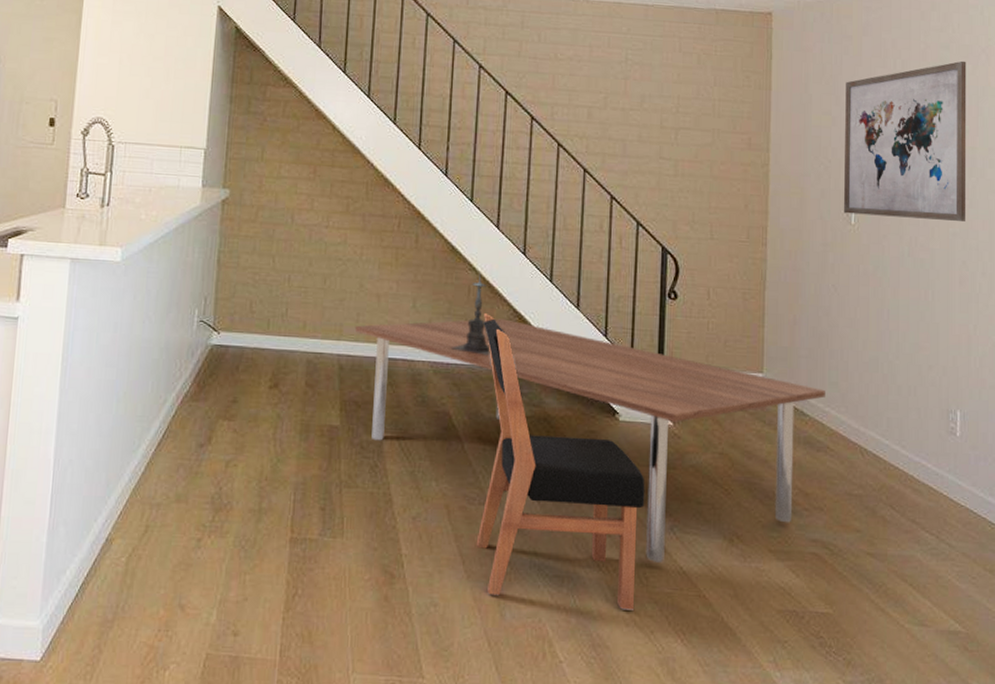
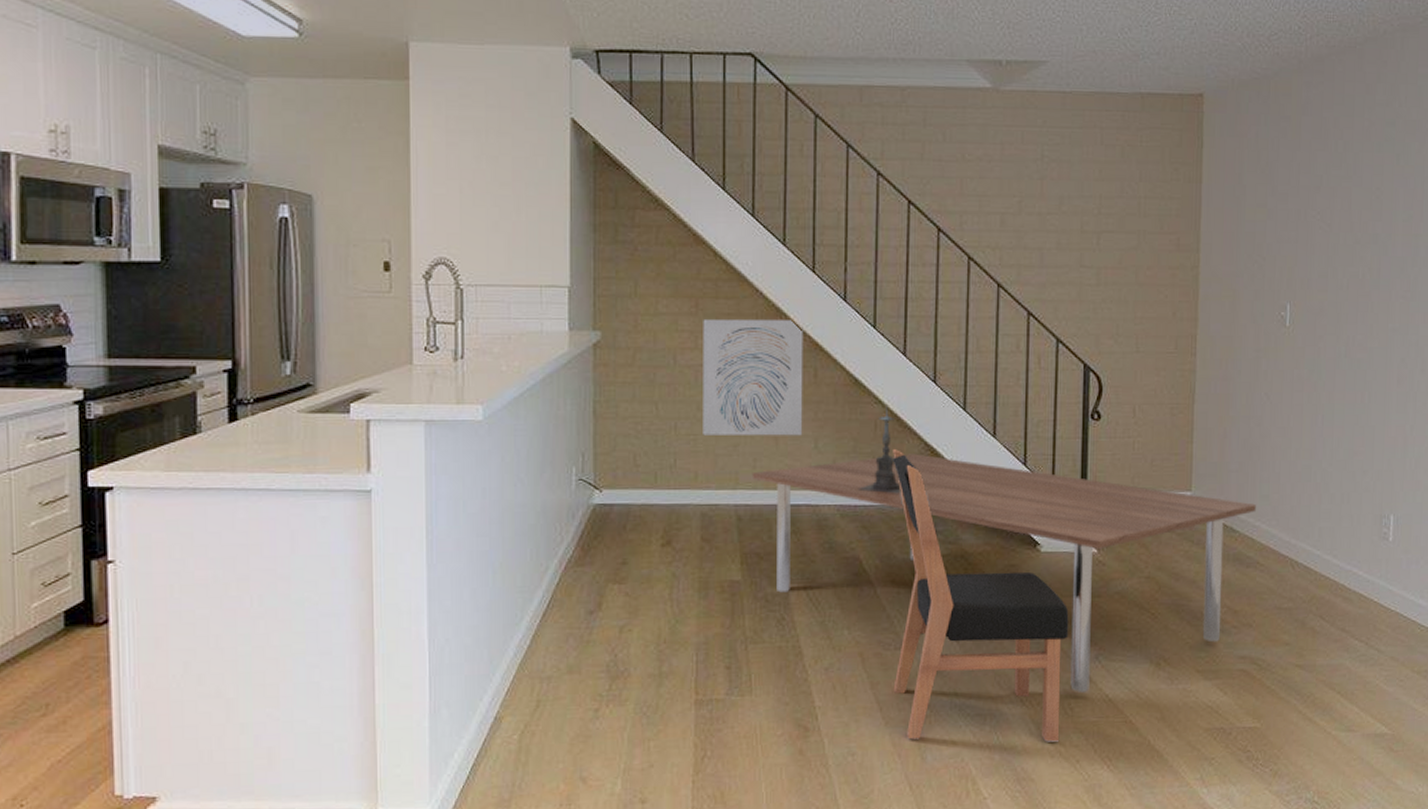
wall art: none [313,184,408,295] -> present [703,318,804,436]
wall art: present [843,60,967,221] -> none [1277,138,1413,316]

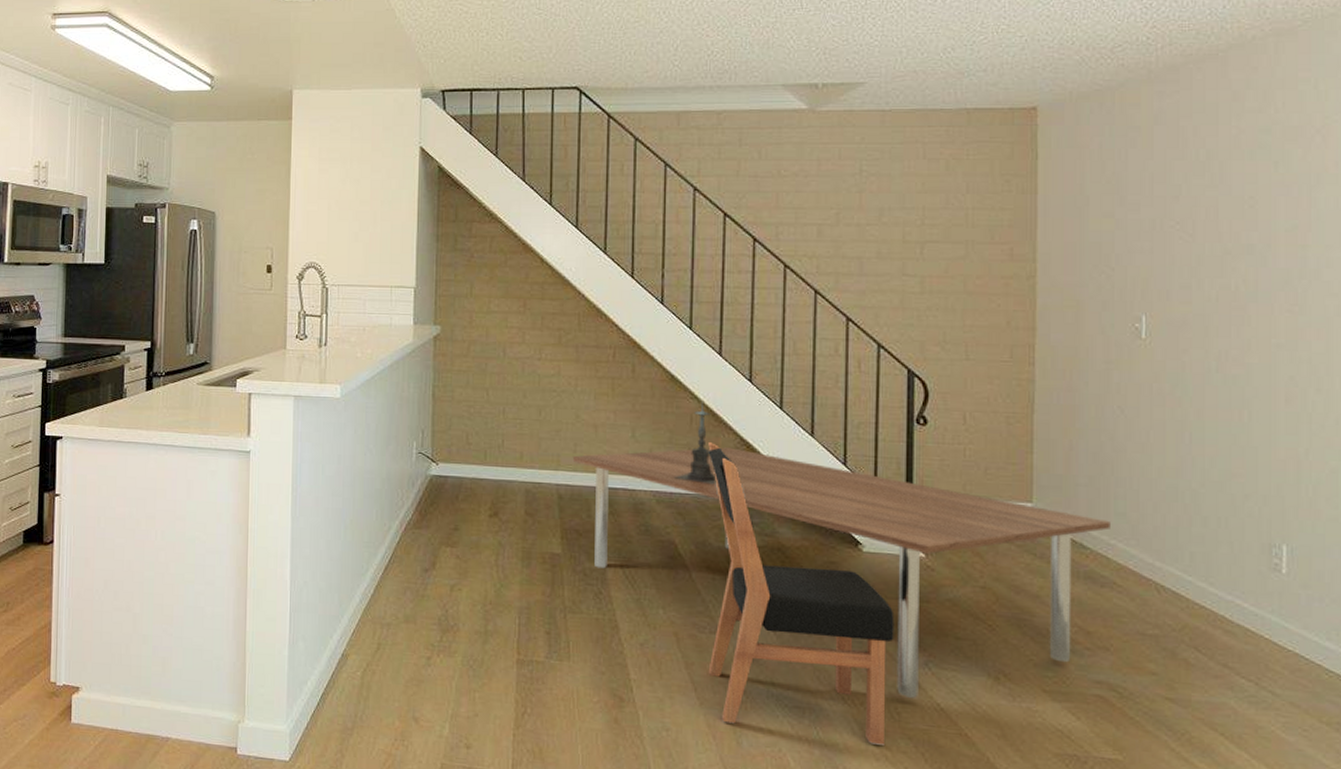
wall art: present [703,318,804,436] -> none [528,317,622,425]

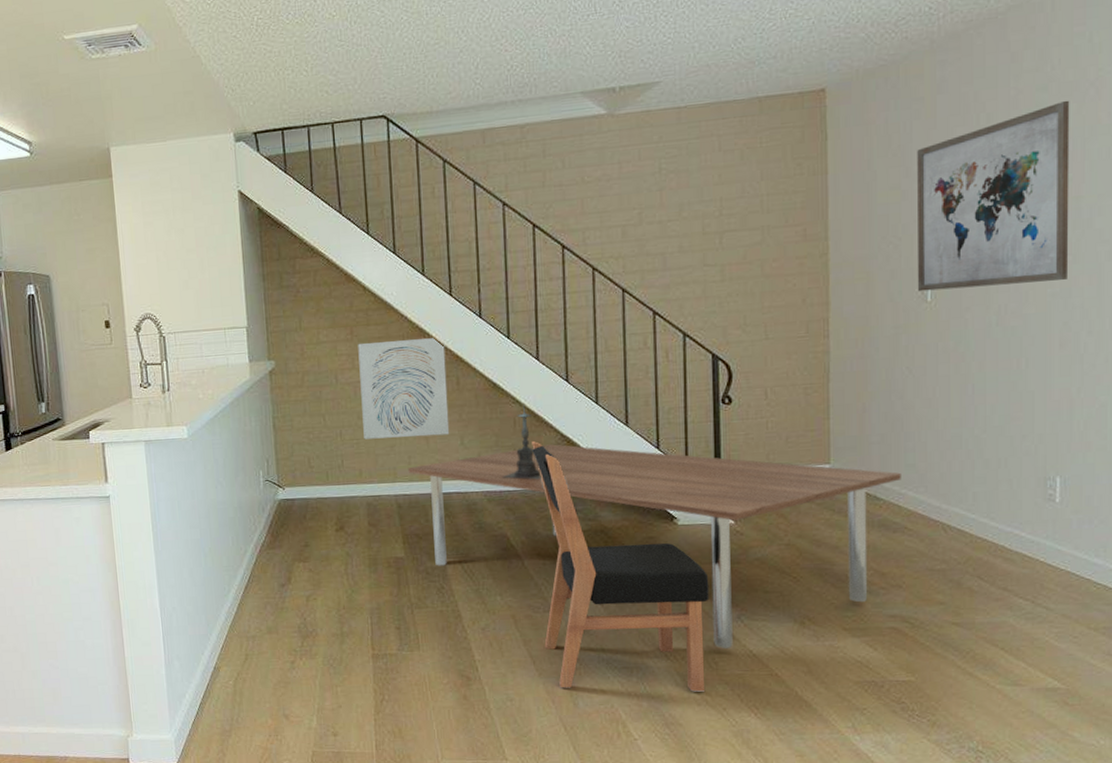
wall art: none [528,317,622,425] -> present [358,338,450,440]
wall art: none [1130,145,1295,331] -> present [917,100,1070,292]

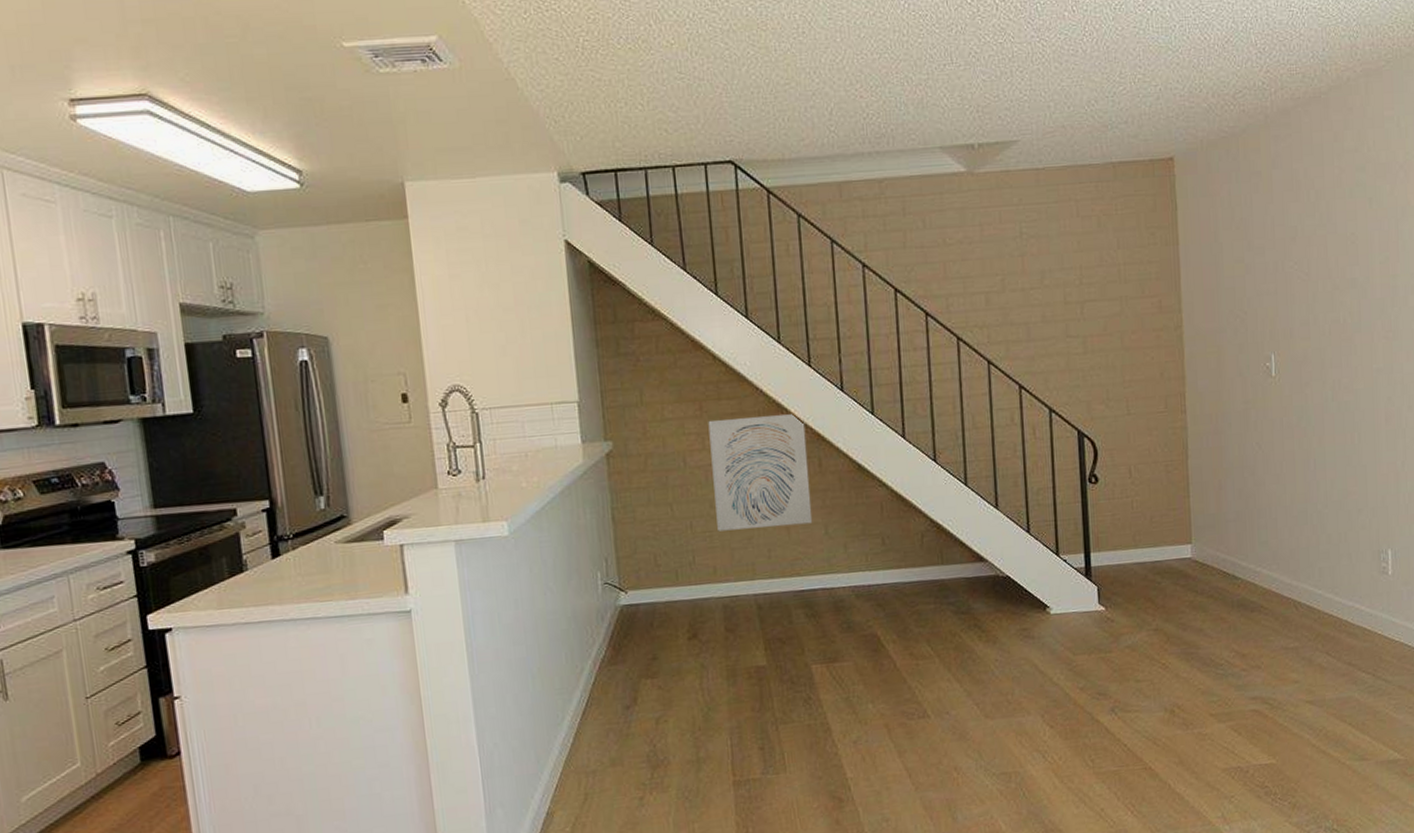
dining table: present [407,444,901,649] -> none [767,531,1256,745]
candle holder: present [501,405,542,480] -> none [869,488,912,571]
dining chair: present [532,440,709,692] -> none [900,527,1084,802]
wall art: present [917,100,1070,292] -> none [1257,181,1389,366]

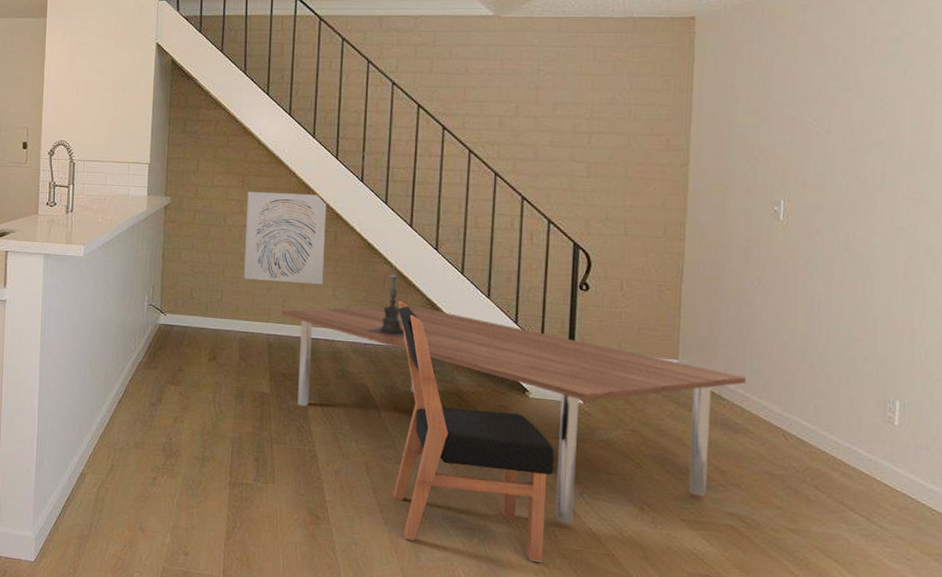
dining table: none [767,531,1256,745] -> present [281,306,746,523]
candle holder: none [869,488,912,571] -> present [367,266,405,338]
dining chair: none [900,527,1084,802] -> present [393,300,555,562]

